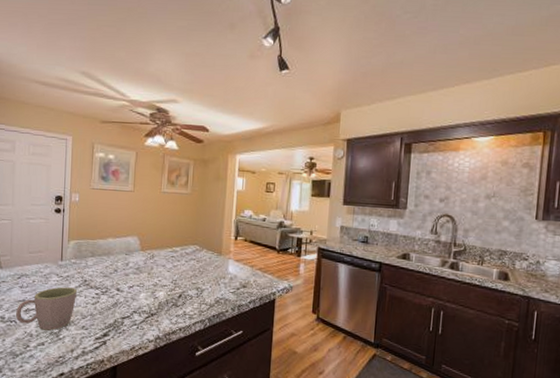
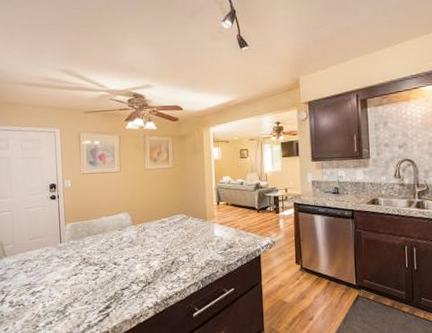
mug: present [15,287,77,331] -> none [22,267,78,311]

